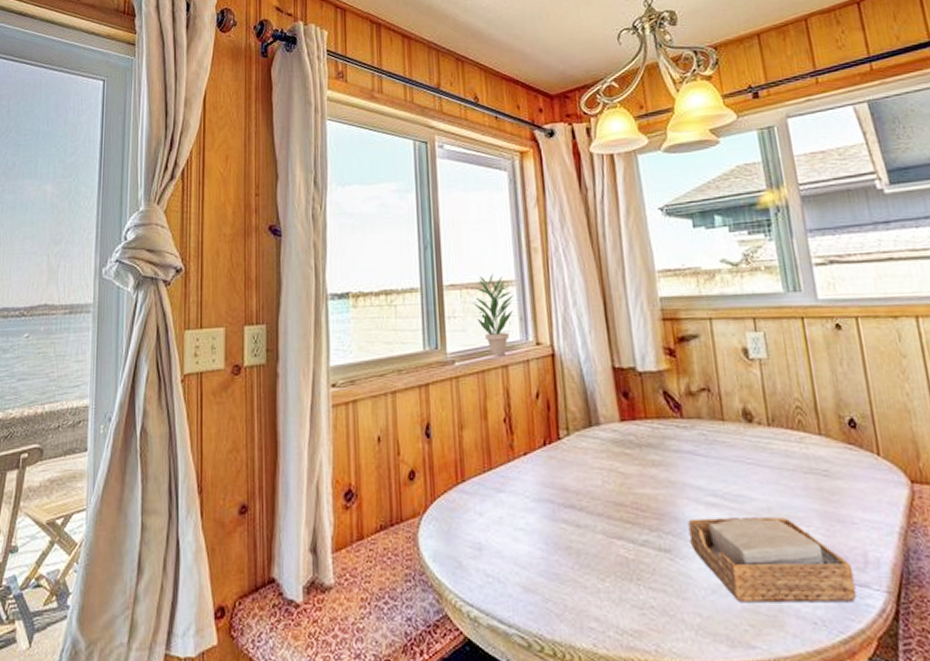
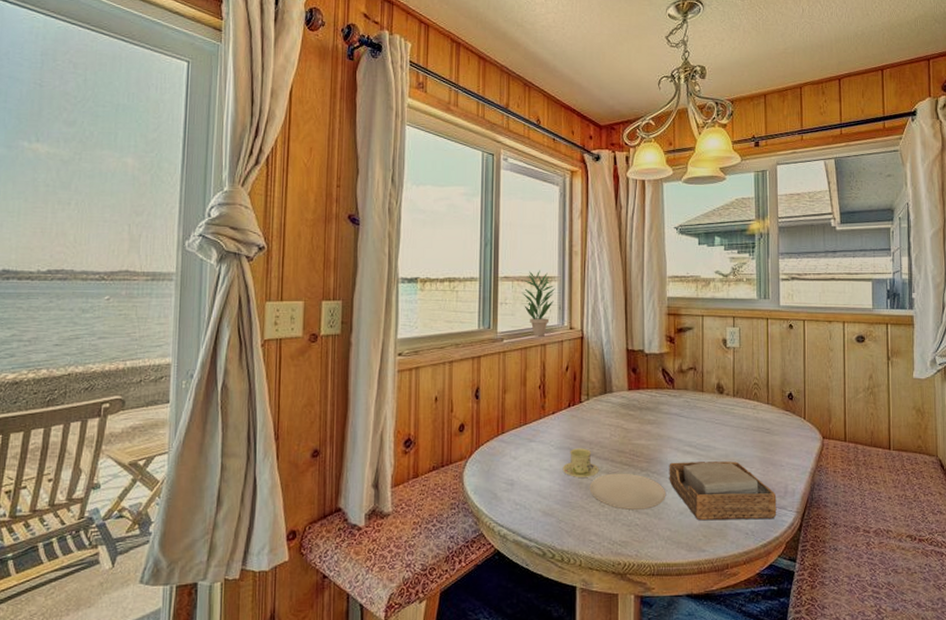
cup and saucer: none [543,500,593,540] -> present [562,448,599,477]
plate: none [581,534,690,585] -> present [589,473,666,510]

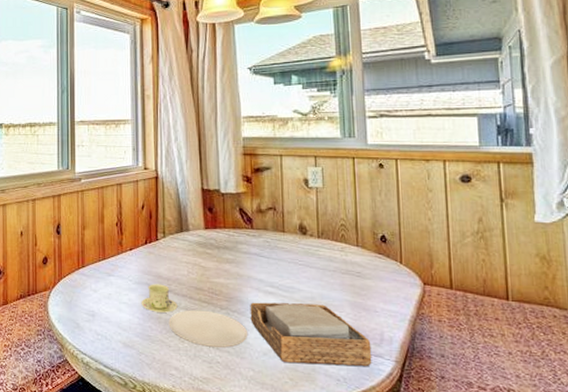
potted plant: present [522,270,555,337] -> none [97,114,129,177]

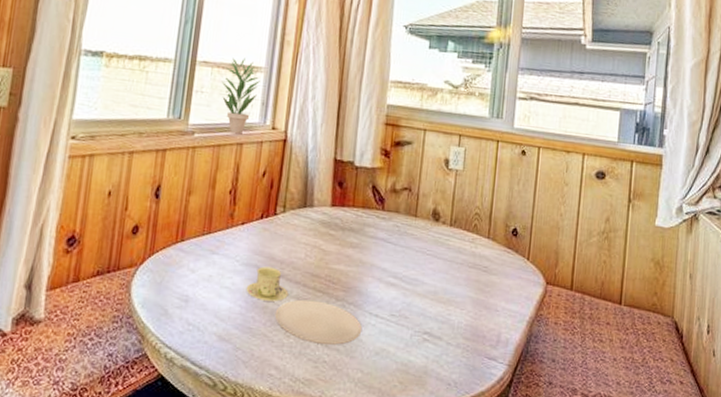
potted plant: none [97,114,129,177] -> present [221,58,260,135]
napkin holder: present [250,302,372,367] -> none [367,294,487,371]

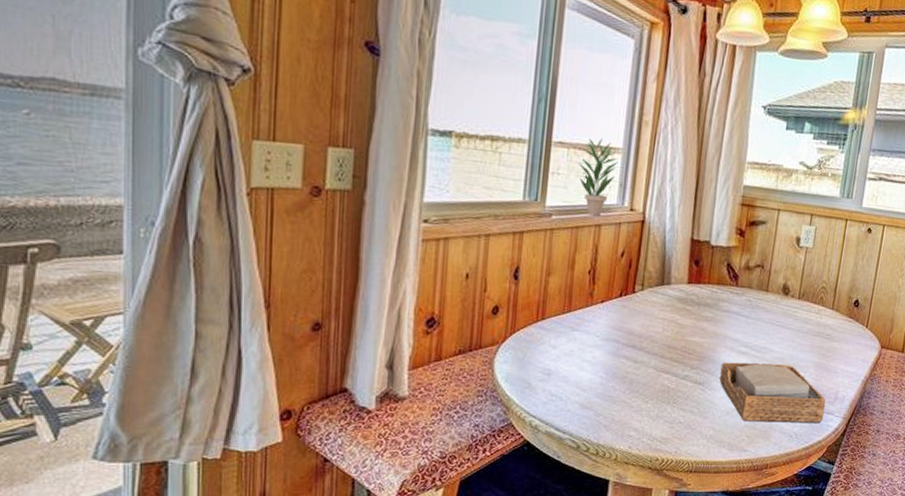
cup and saucer: present [246,266,289,302] -> none [606,341,647,372]
plate: present [275,299,363,345] -> none [633,369,715,408]
napkin holder: none [367,294,487,371] -> present [719,362,826,424]

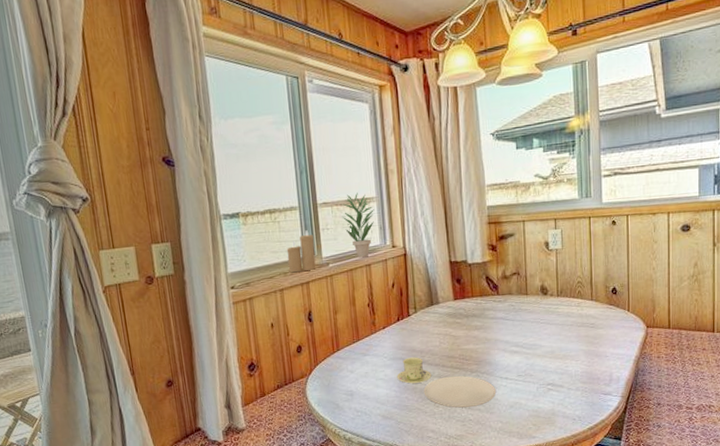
candle: none [501,170,539,220] -> present [286,230,316,273]
cup and saucer: none [606,341,647,372] -> present [396,357,432,384]
plate: none [633,369,715,408] -> present [423,375,497,408]
napkin holder: present [719,362,826,424] -> none [497,356,602,412]

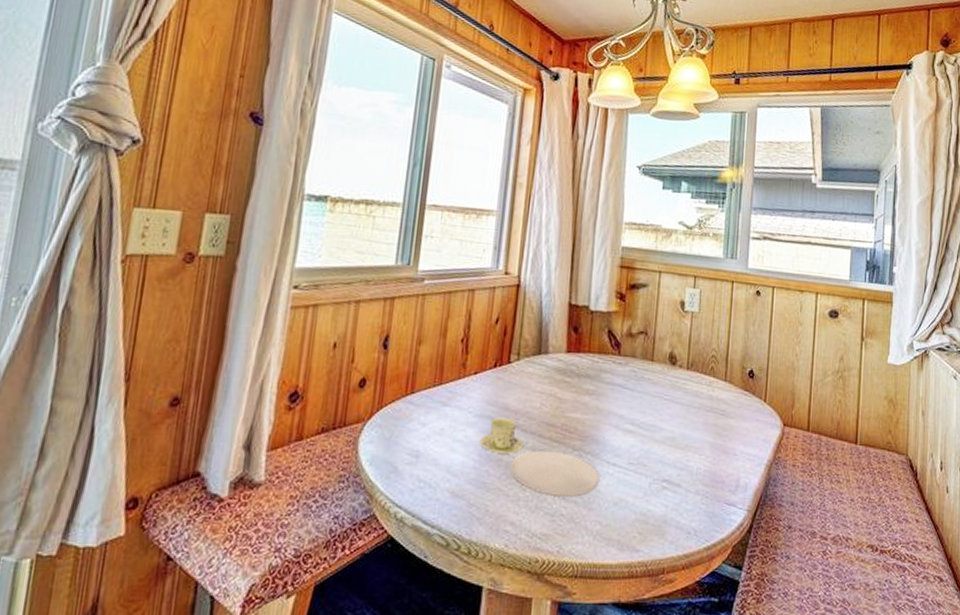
candle: present [286,230,316,273] -> none [372,233,413,285]
potted plant: present [342,192,374,258] -> none [452,201,492,280]

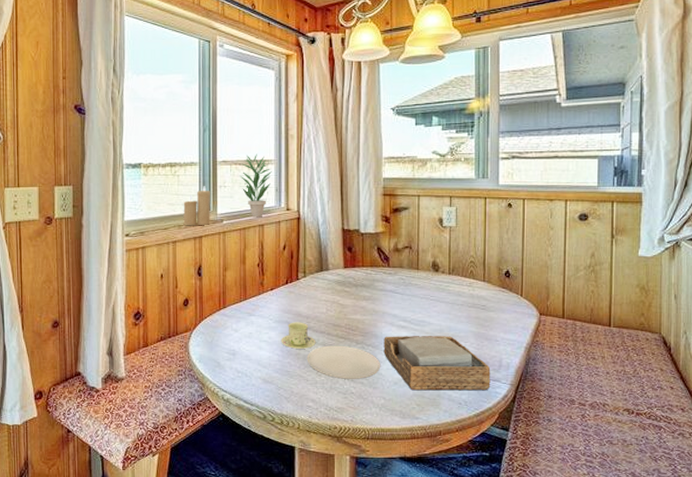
candle: none [372,233,413,285] -> present [183,186,210,226]
potted plant: none [452,201,492,280] -> present [240,154,272,218]
napkin holder: none [604,442,726,518] -> present [383,336,491,391]

